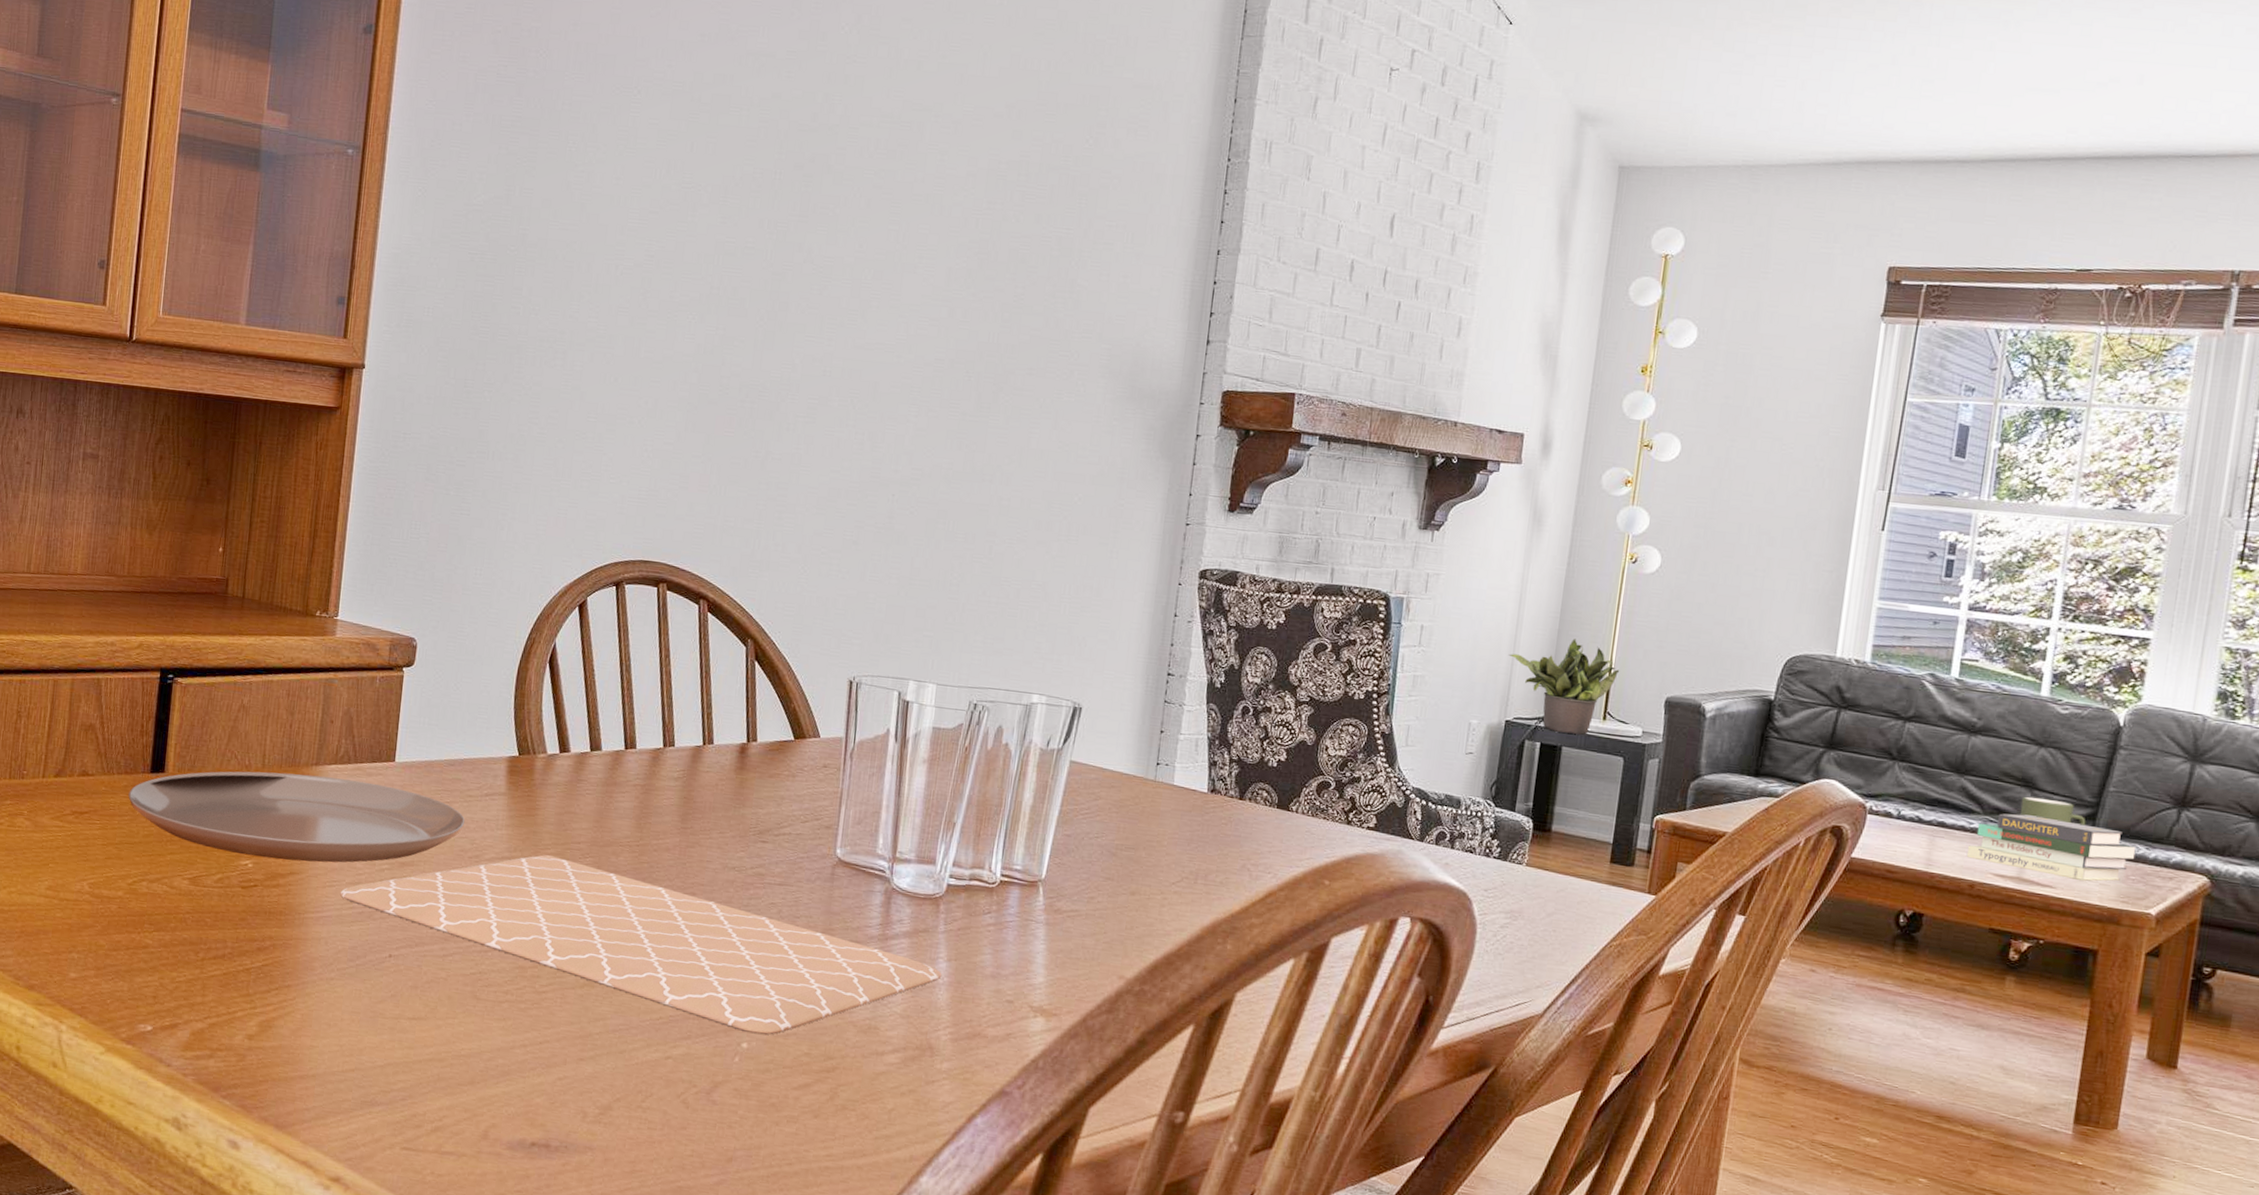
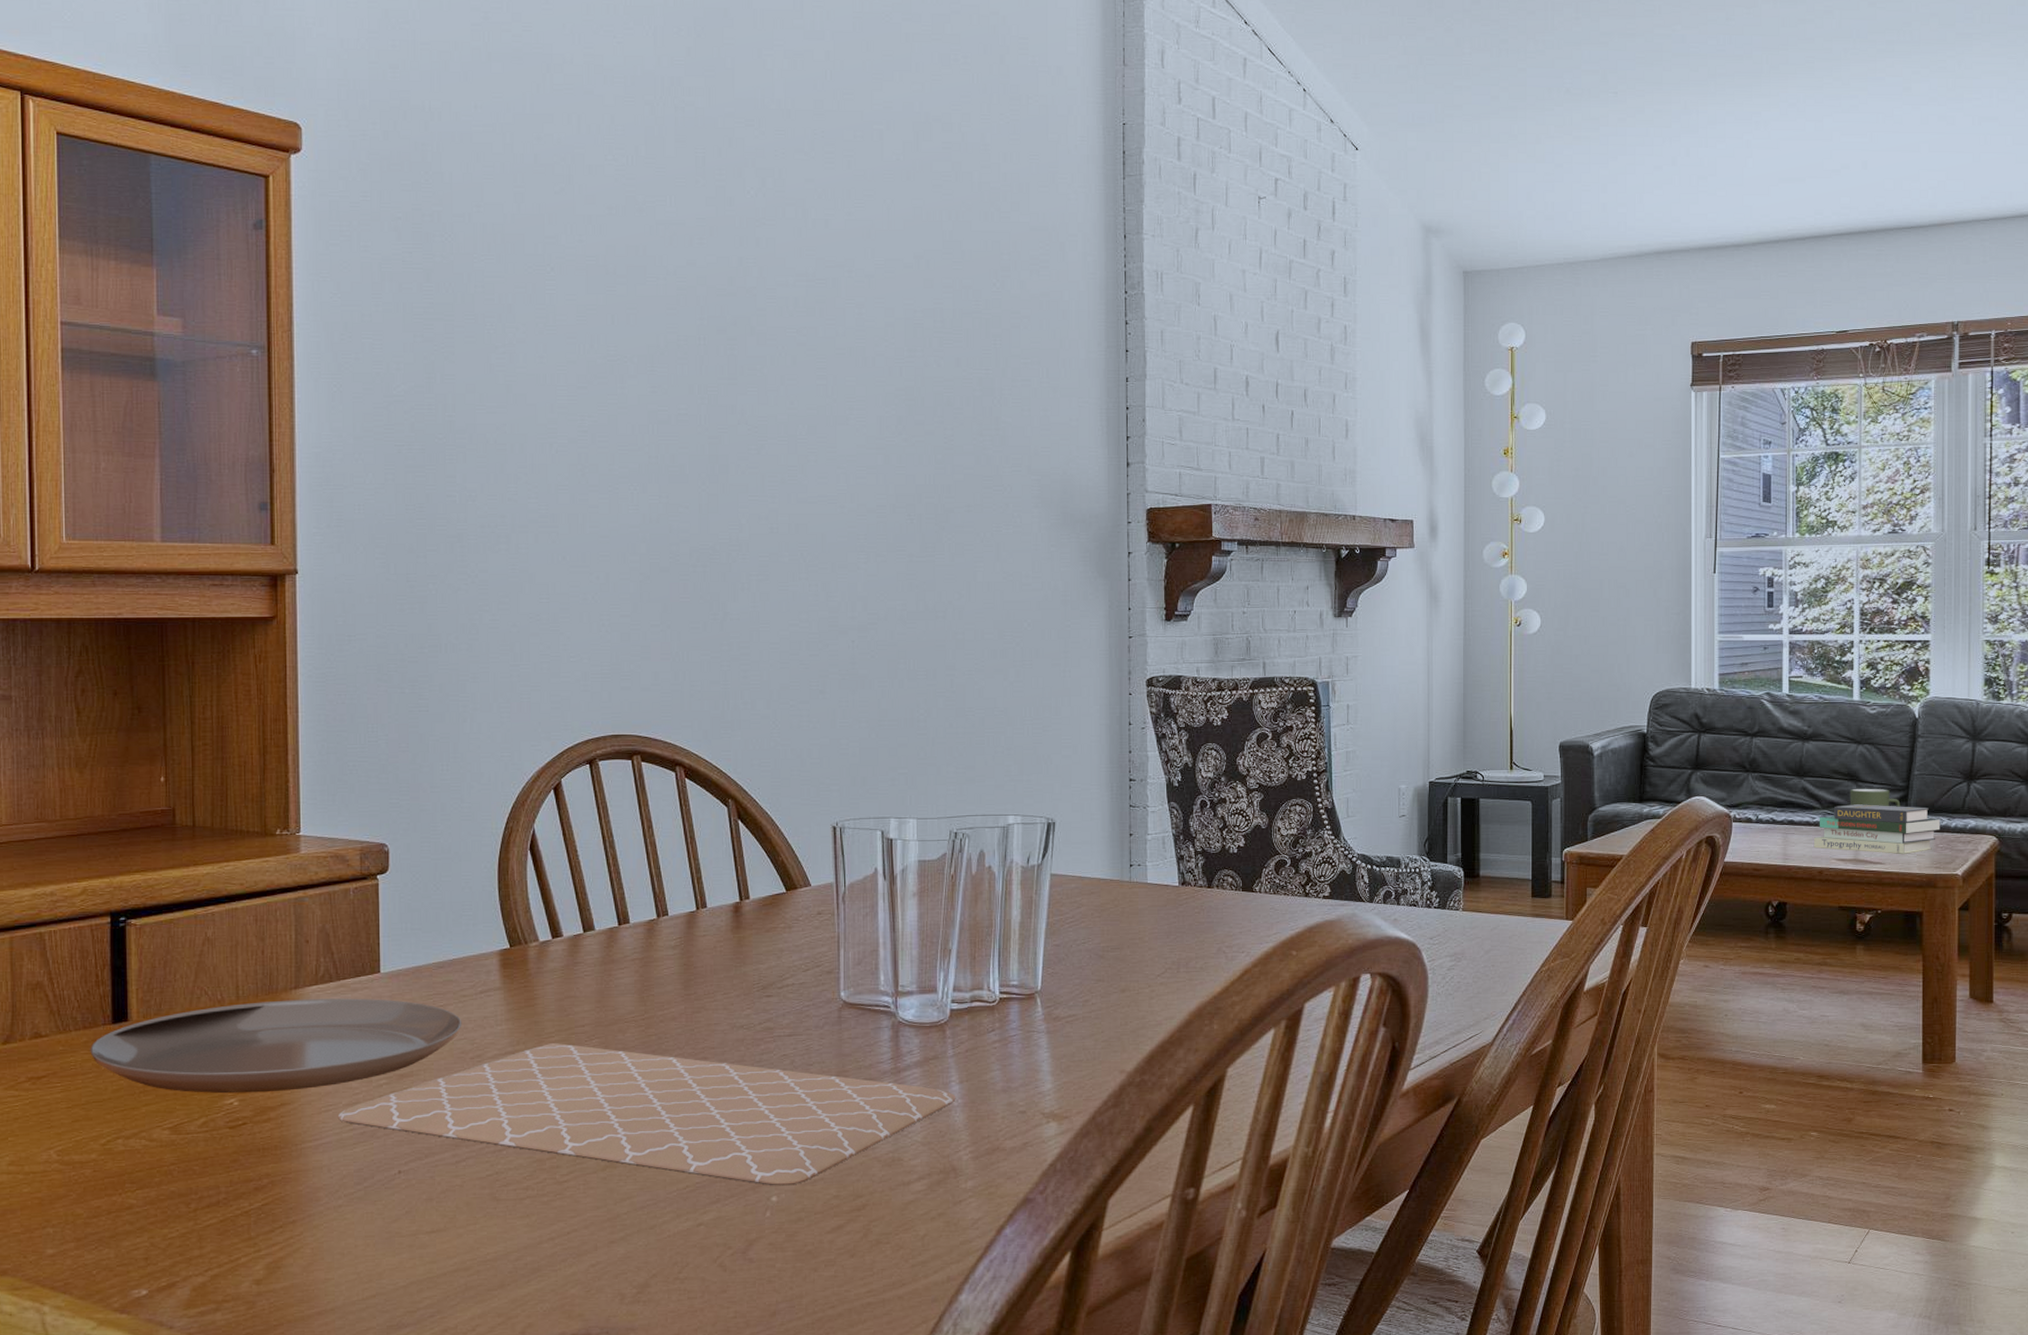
potted plant: present [1508,638,1620,735] -> none [1424,700,1519,786]

